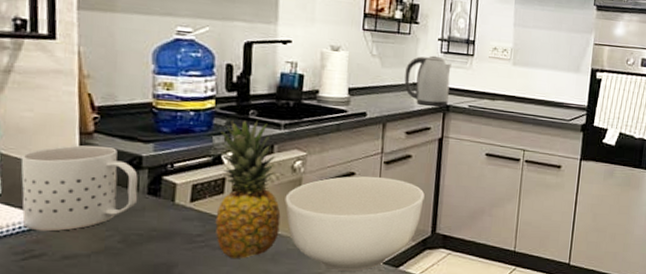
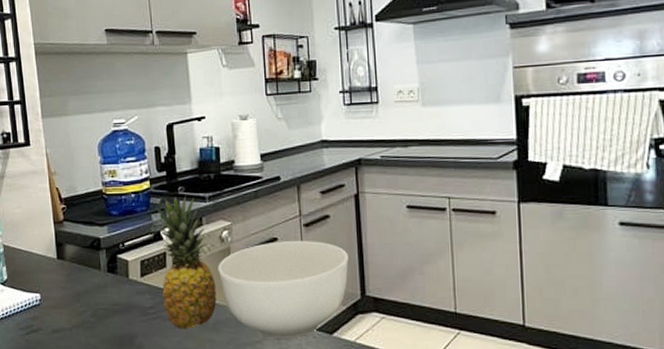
mug: present [20,145,138,232] -> none [17,232,101,309]
kettle: present [404,55,452,107] -> none [311,109,359,162]

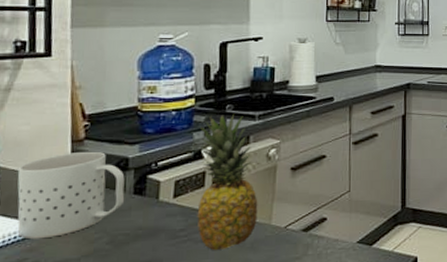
mug: none [17,232,101,309] -> present [17,151,125,240]
bowl: present [218,241,349,339] -> none [261,158,392,254]

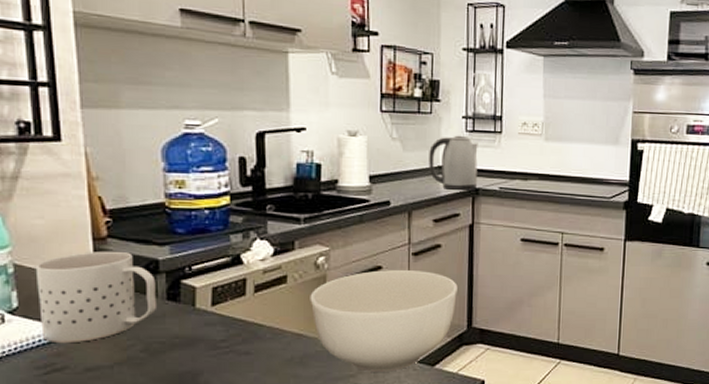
fruit: present [197,115,258,250] -> none [238,216,306,363]
bowl: none [261,158,392,254] -> present [310,270,458,372]
kettle: none [367,38,409,85] -> present [428,135,478,190]

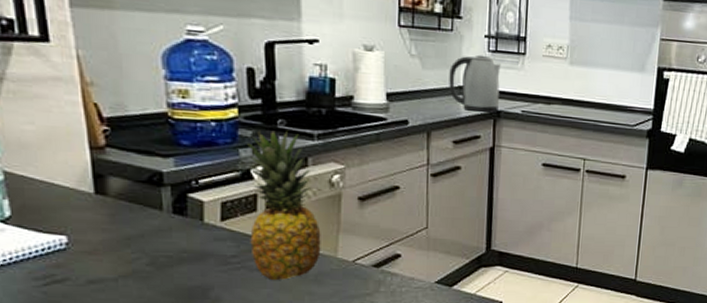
mug: present [35,250,158,344] -> none [27,160,163,255]
fruit: none [238,216,306,363] -> present [247,130,321,280]
bowl: present [310,270,458,372] -> none [324,190,477,291]

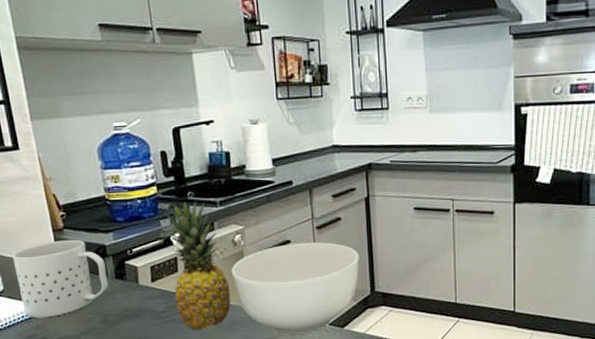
mug: none [27,160,163,255] -> present [12,239,109,319]
bowl: none [324,190,477,291] -> present [231,242,359,335]
kettle: present [449,54,501,113] -> none [323,114,369,166]

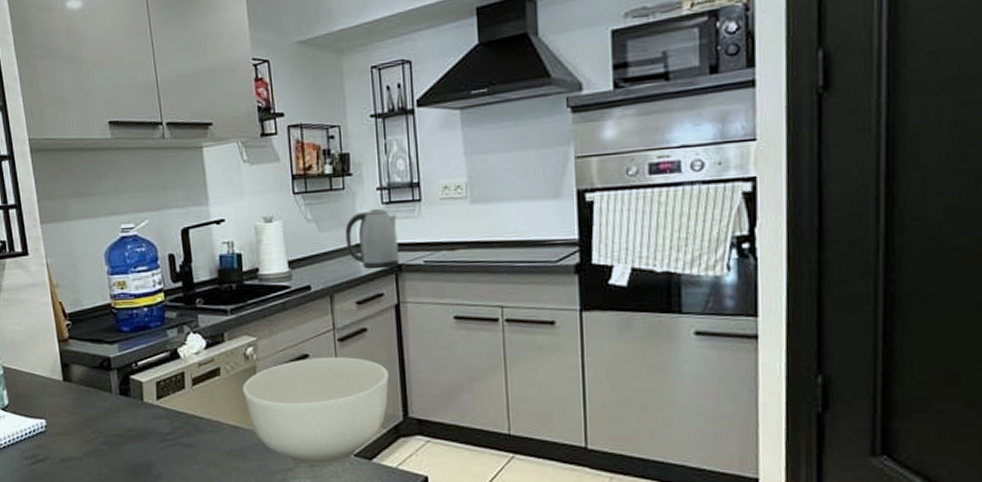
mug: present [12,239,109,319] -> none [18,350,113,437]
fruit: present [166,202,231,330] -> none [173,310,242,455]
kettle: none [323,114,369,166] -> present [345,208,399,268]

